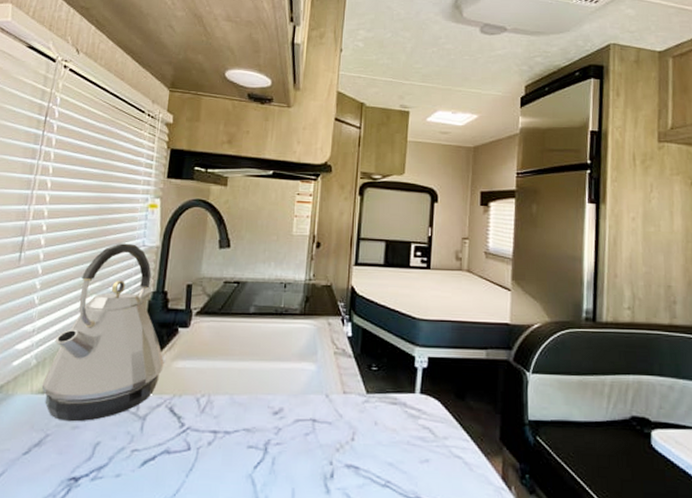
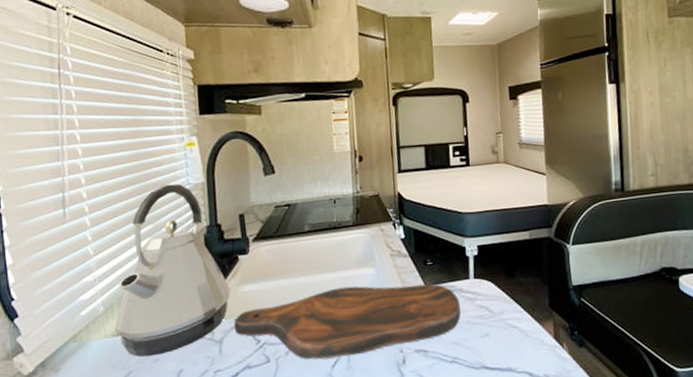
cutting board: none [160,379,402,459] -> present [234,283,461,360]

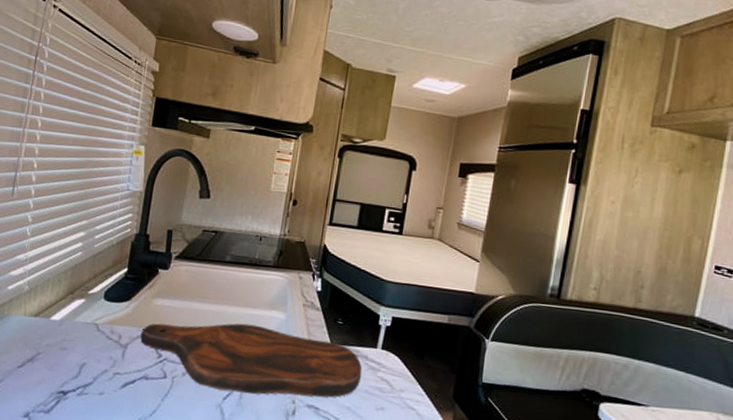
kettle: present [114,183,231,357] -> none [33,185,145,345]

